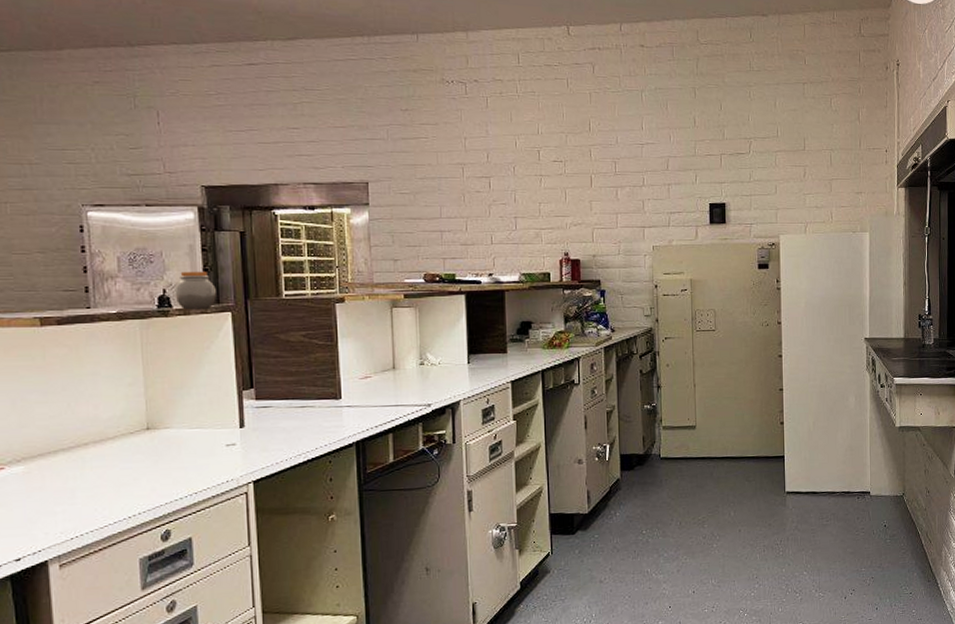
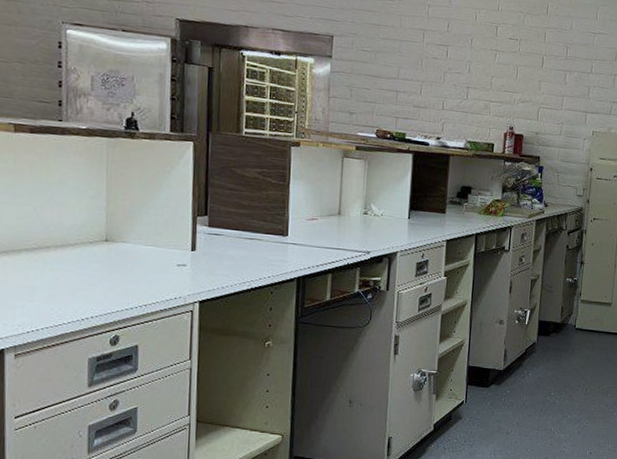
jar: present [174,271,216,310] -> none [142,98,181,137]

